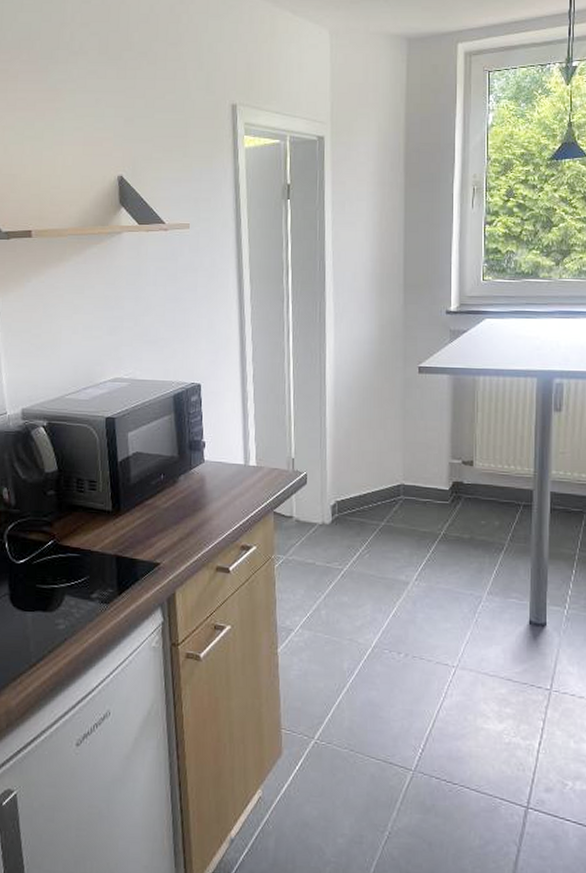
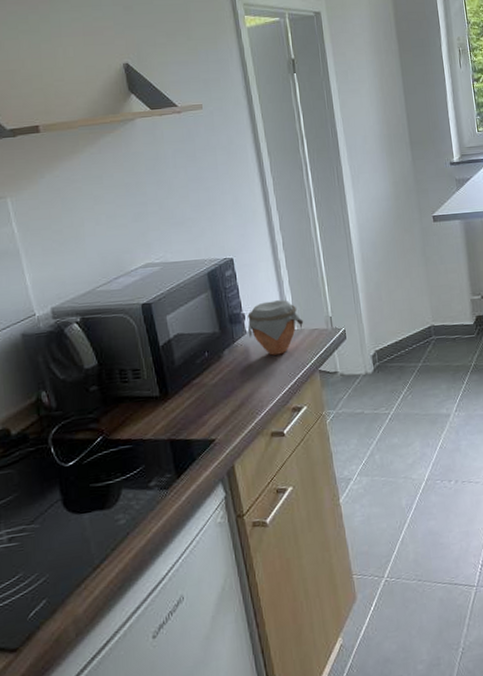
jar: none [206,433,265,489] -> present [247,299,304,356]

